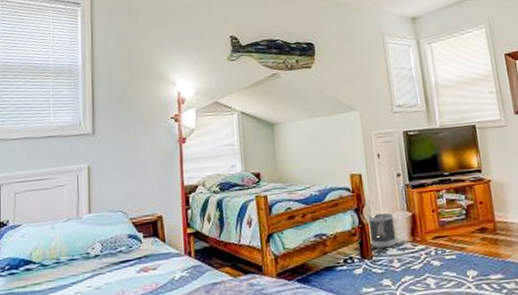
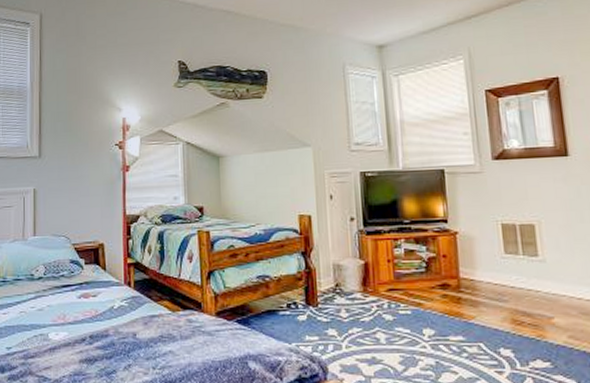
wastebasket: present [368,213,397,249] -> none [315,258,346,297]

